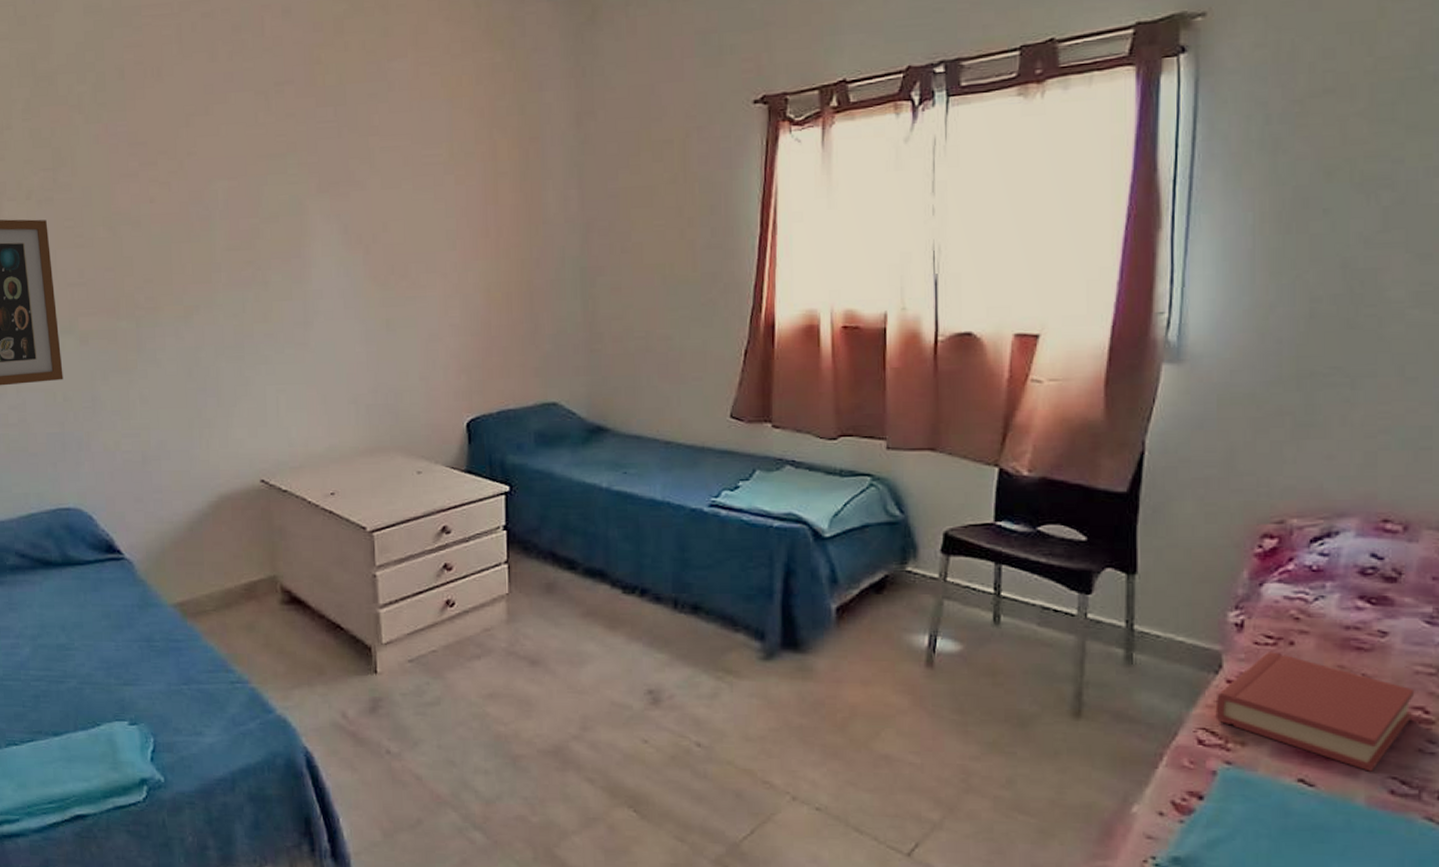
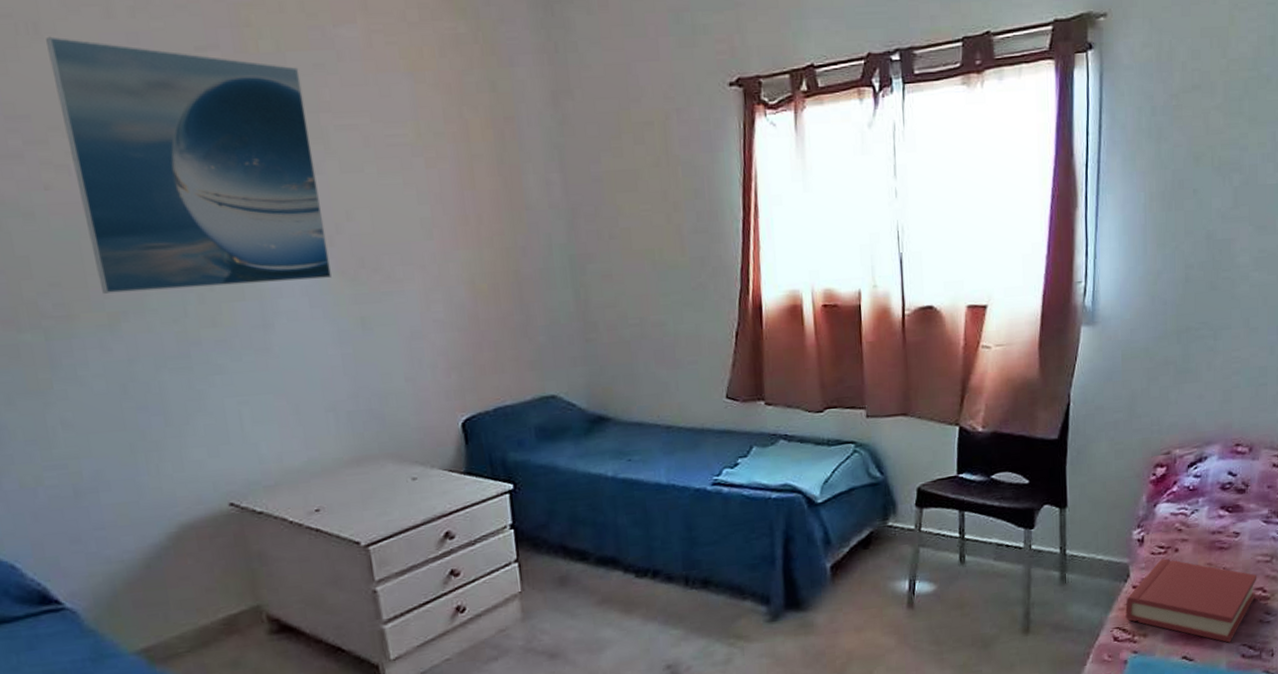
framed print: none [165,78,365,290] -> present [46,36,331,294]

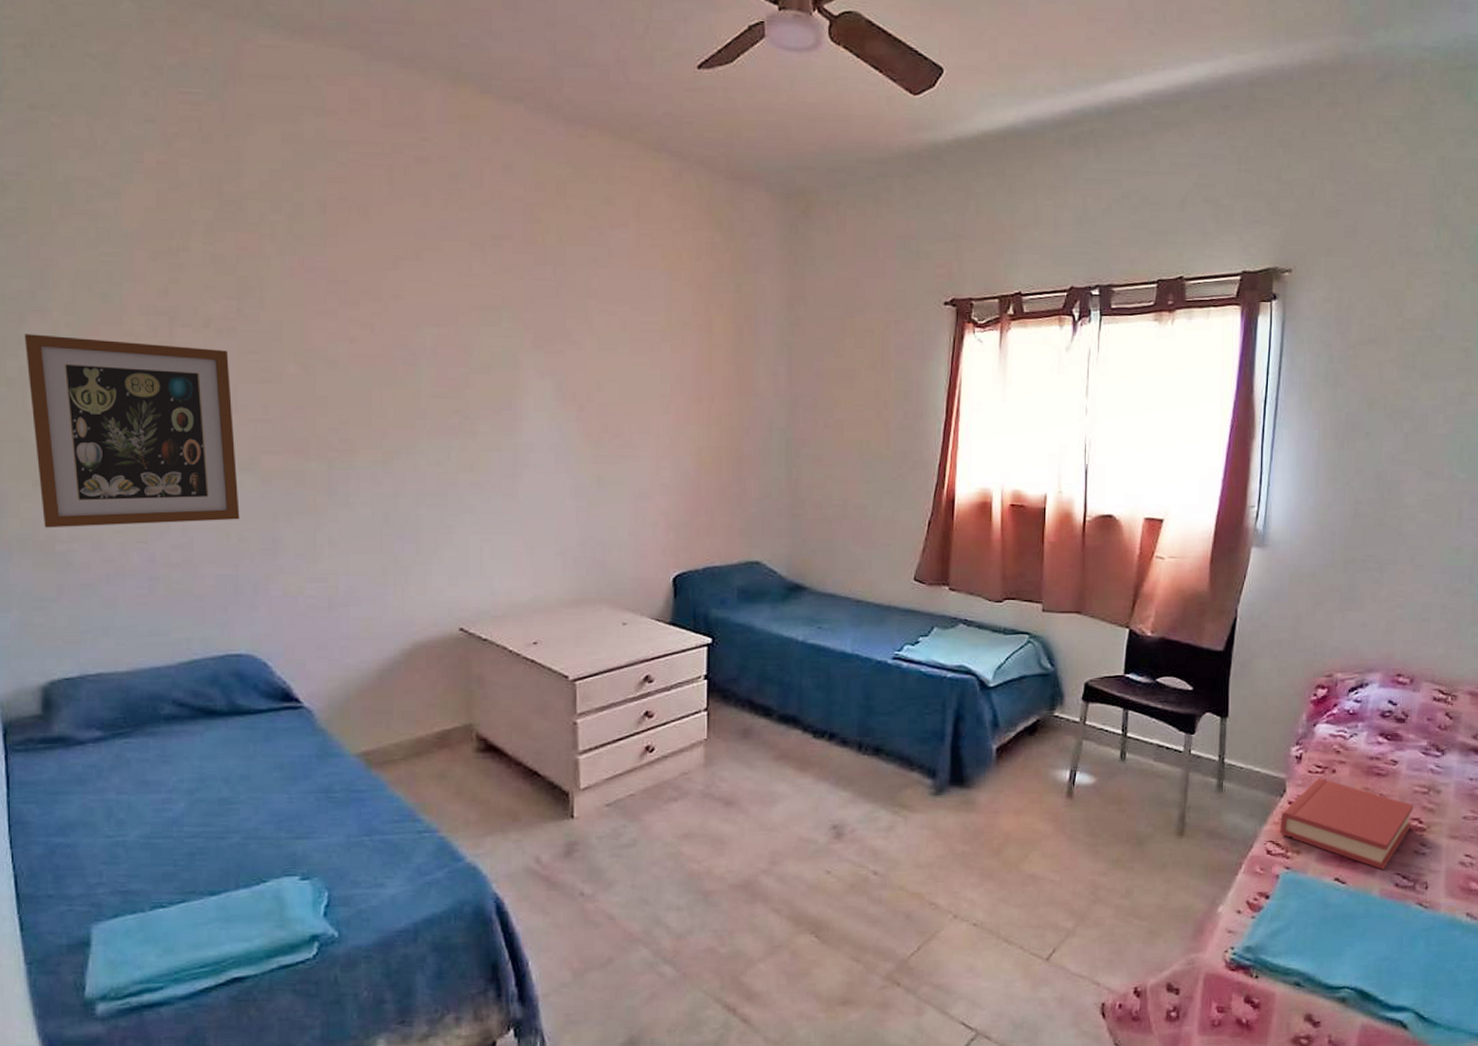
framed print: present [46,36,331,294] -> none [372,218,578,440]

